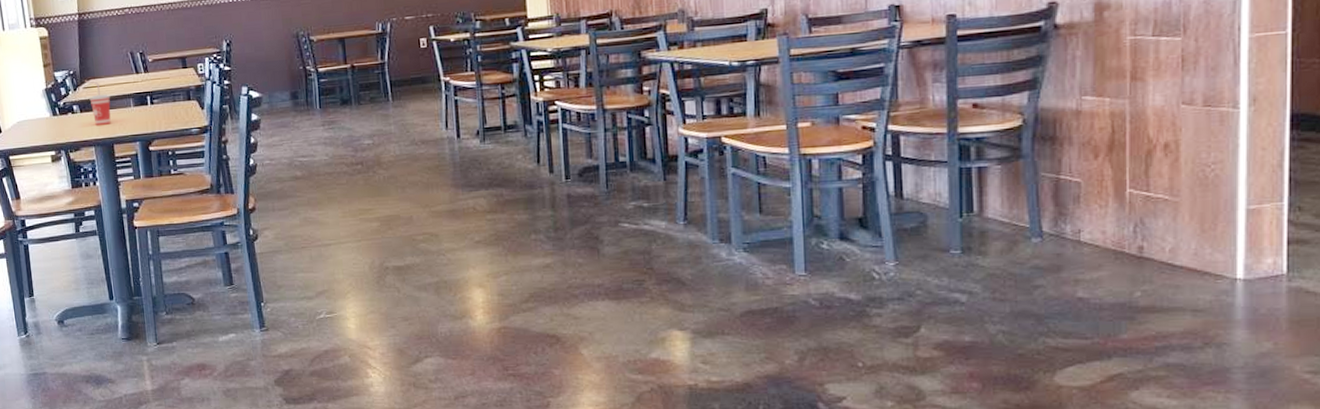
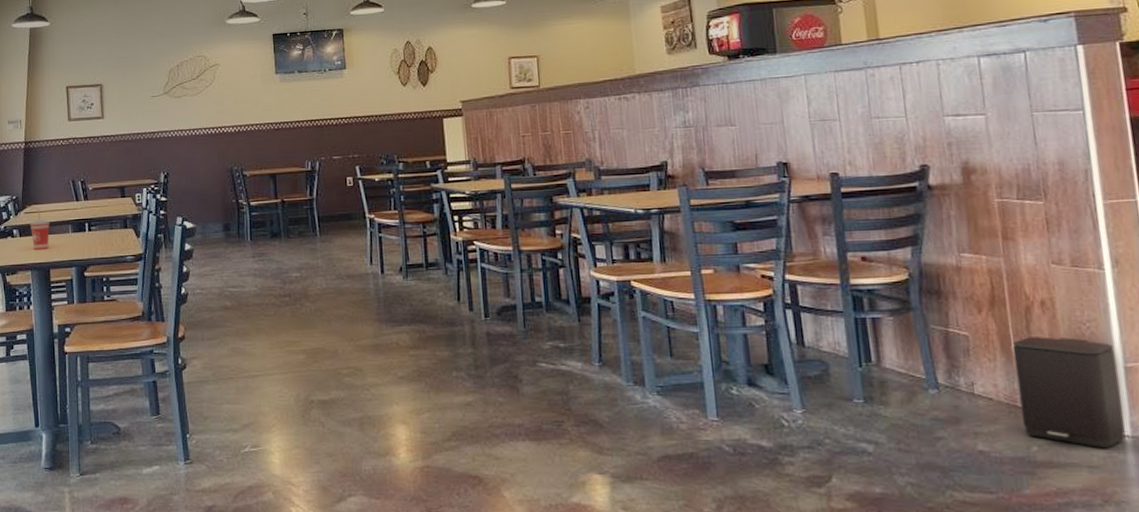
pedal bin: none [1127,181,1237,291] -> present [1013,337,1125,448]

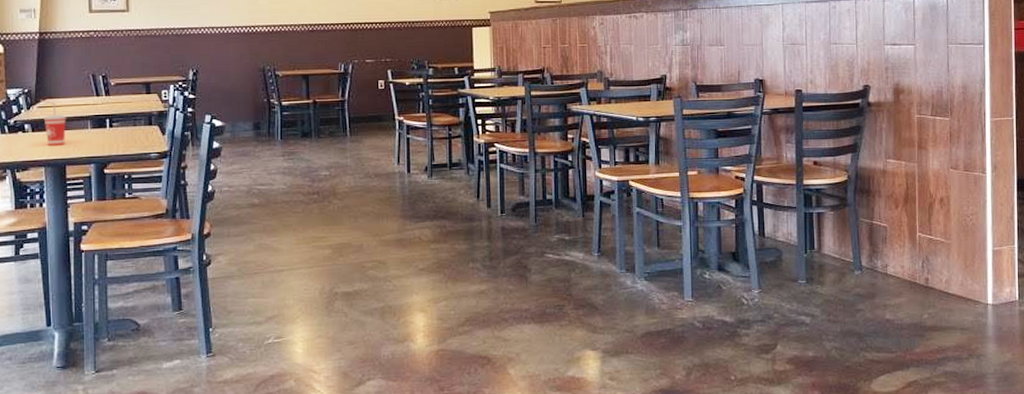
pedal bin: present [1013,337,1125,448] -> none [918,227,988,314]

